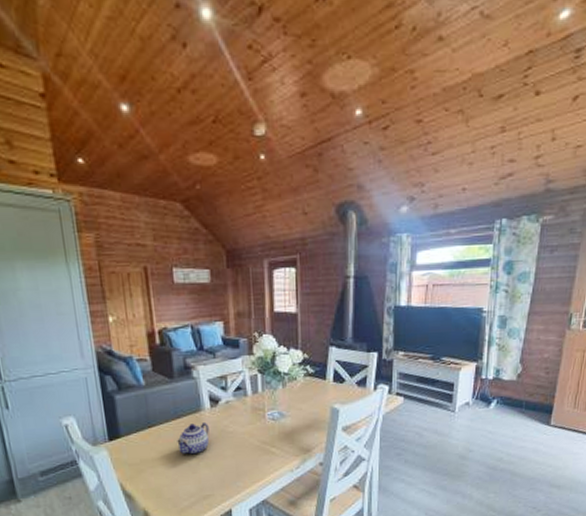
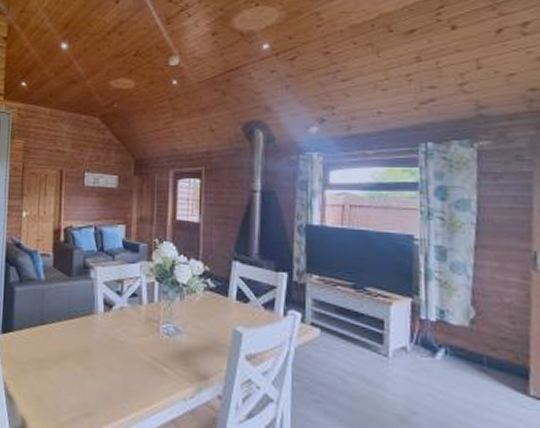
teapot: present [177,423,209,455] -> none [66,326,100,362]

